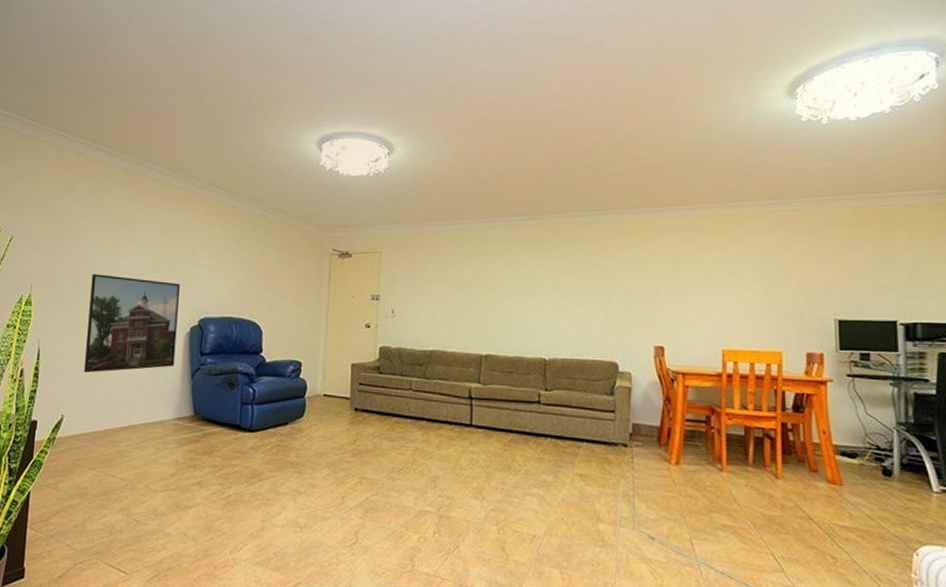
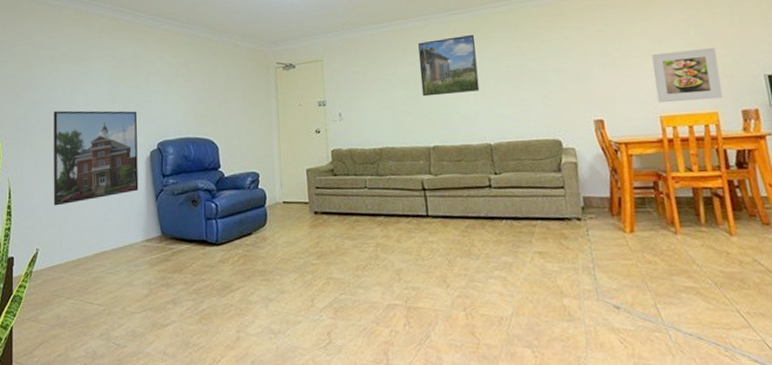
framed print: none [481,242,543,303] -> present [418,34,480,97]
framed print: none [722,284,790,339] -> present [652,47,723,102]

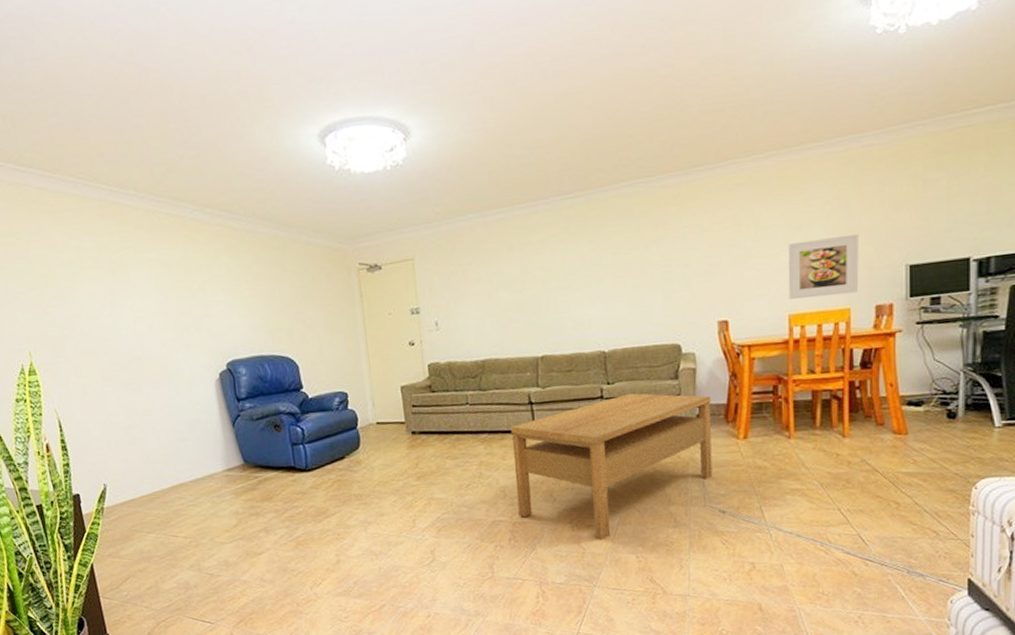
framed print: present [53,110,139,206] -> none [94,326,211,438]
coffee table: none [405,183,603,331] -> present [510,392,713,540]
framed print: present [418,34,480,97] -> none [525,223,595,300]

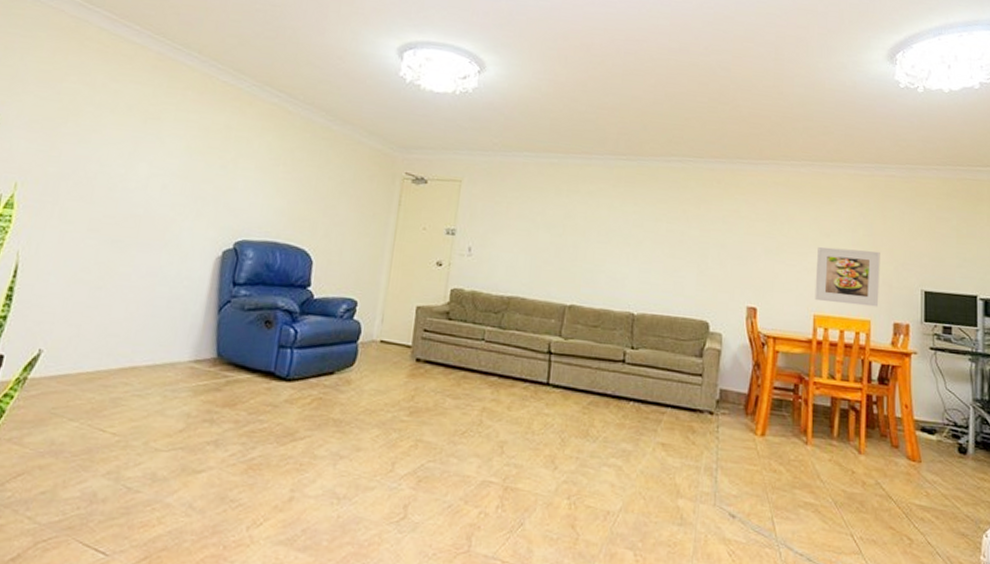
coffee table: present [510,392,713,540] -> none [513,362,732,526]

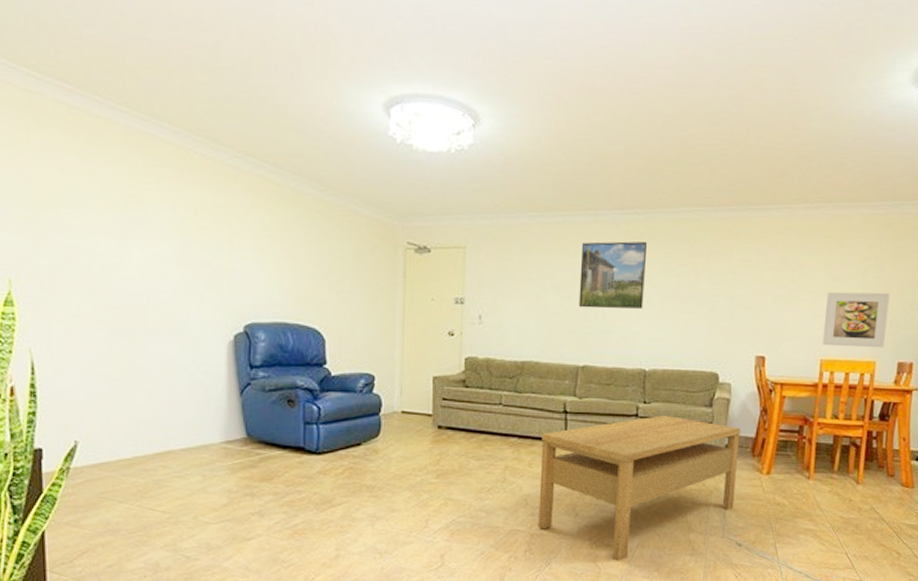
coffee table: none [513,362,732,526] -> present [538,414,741,561]
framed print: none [568,183,639,252] -> present [578,241,648,309]

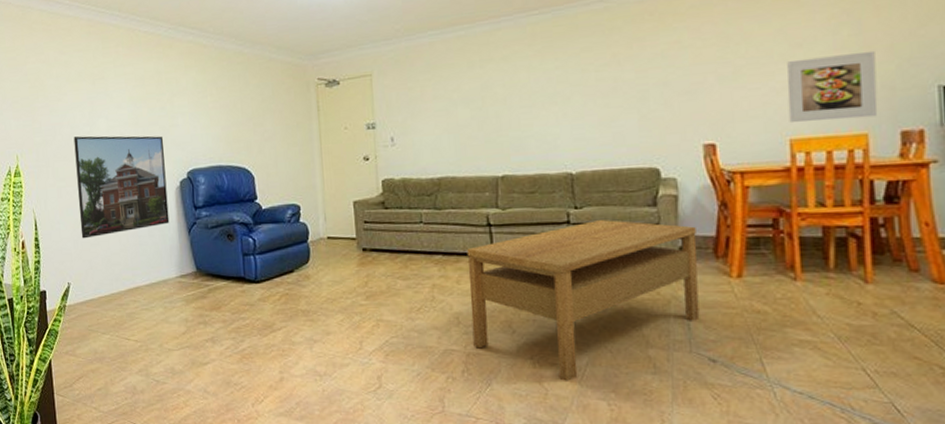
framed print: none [95,266,217,390] -> present [73,135,170,239]
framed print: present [578,241,648,309] -> none [487,39,561,117]

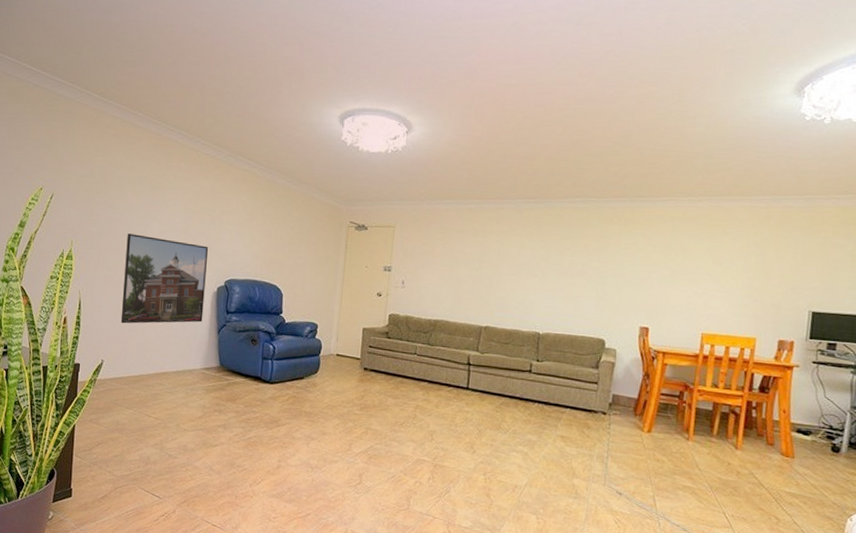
coffee table: present [466,219,700,381] -> none [441,372,624,496]
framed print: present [787,50,878,122] -> none [703,274,771,327]

